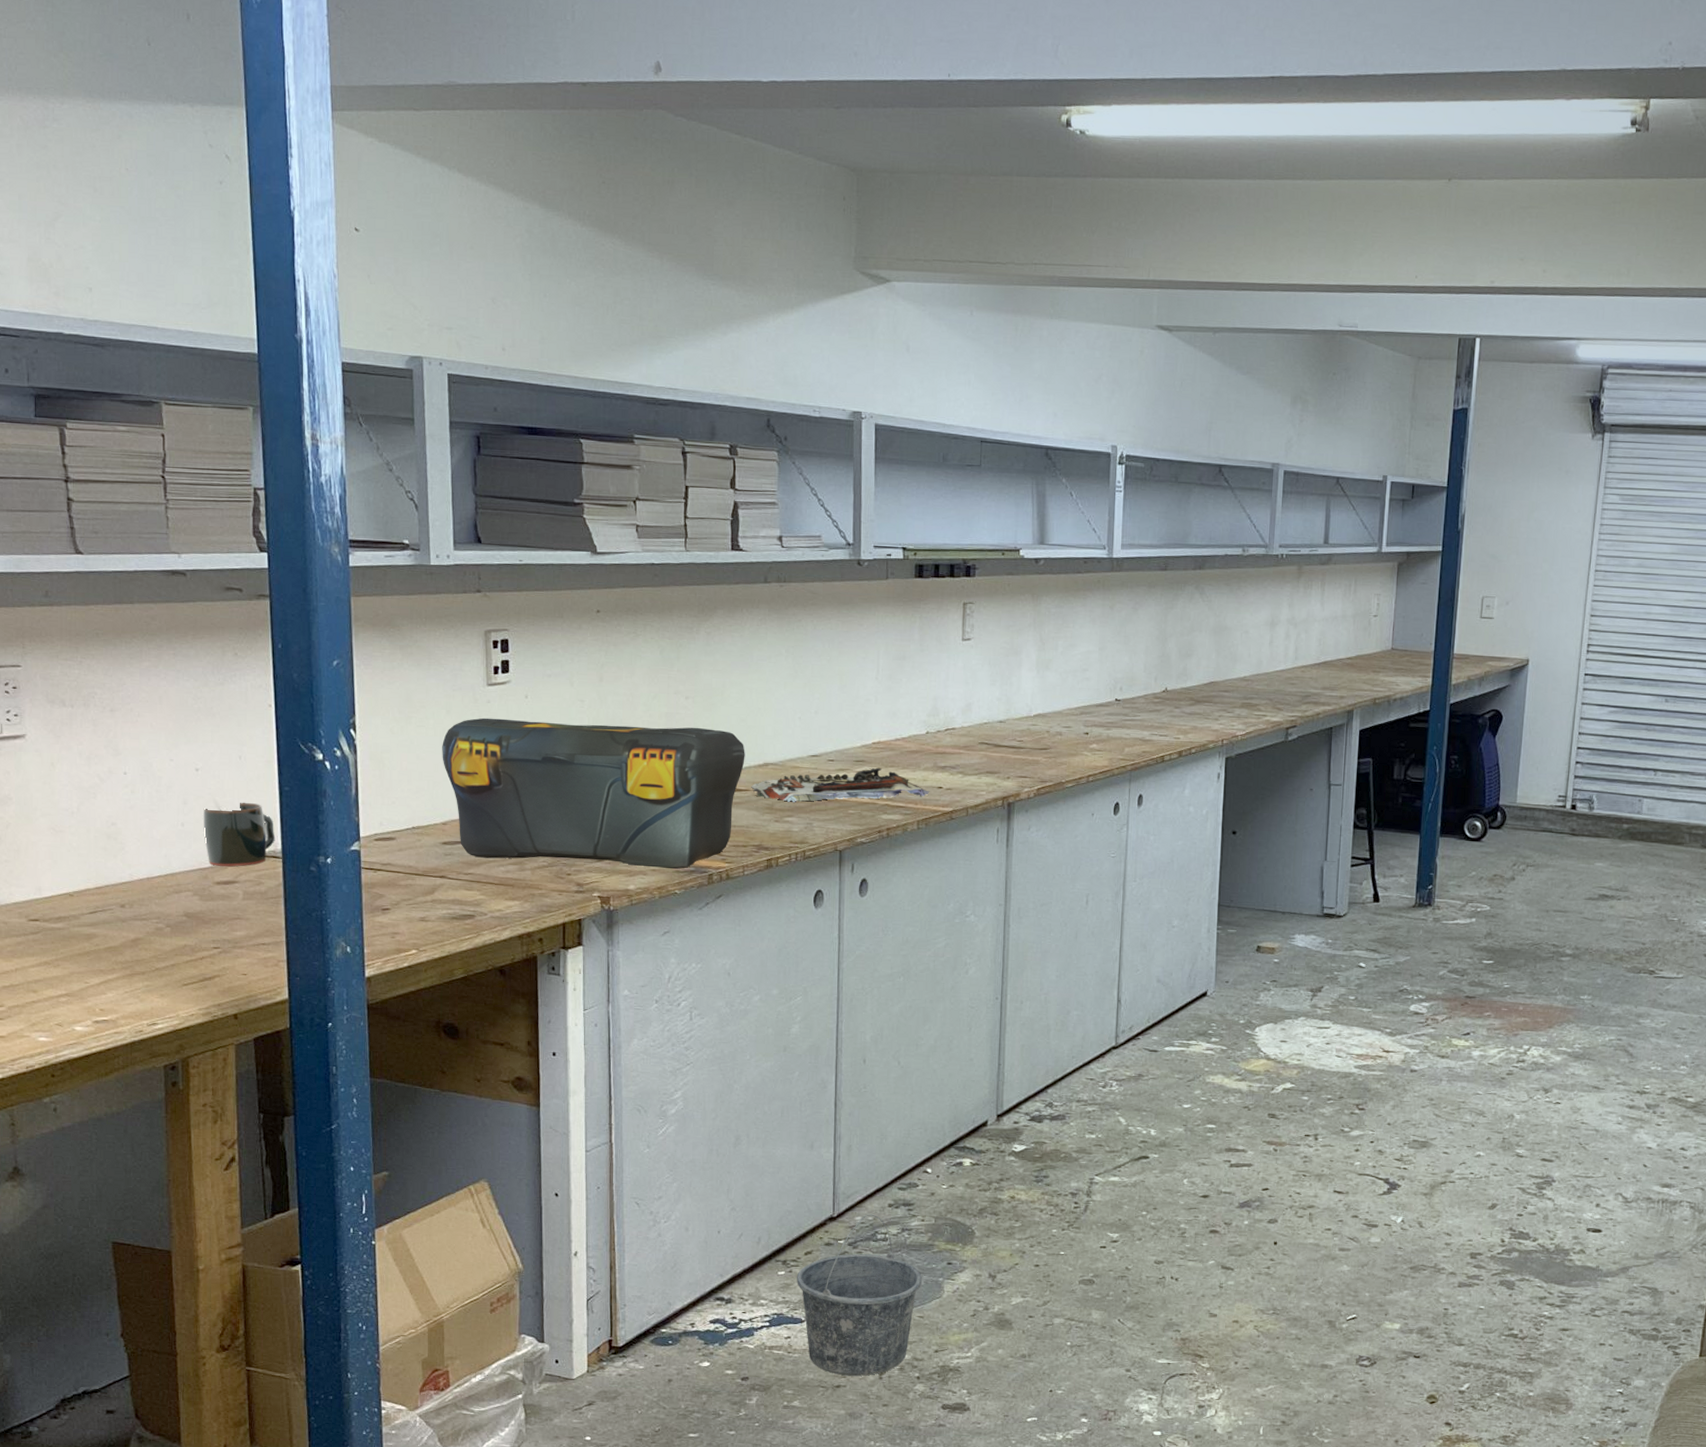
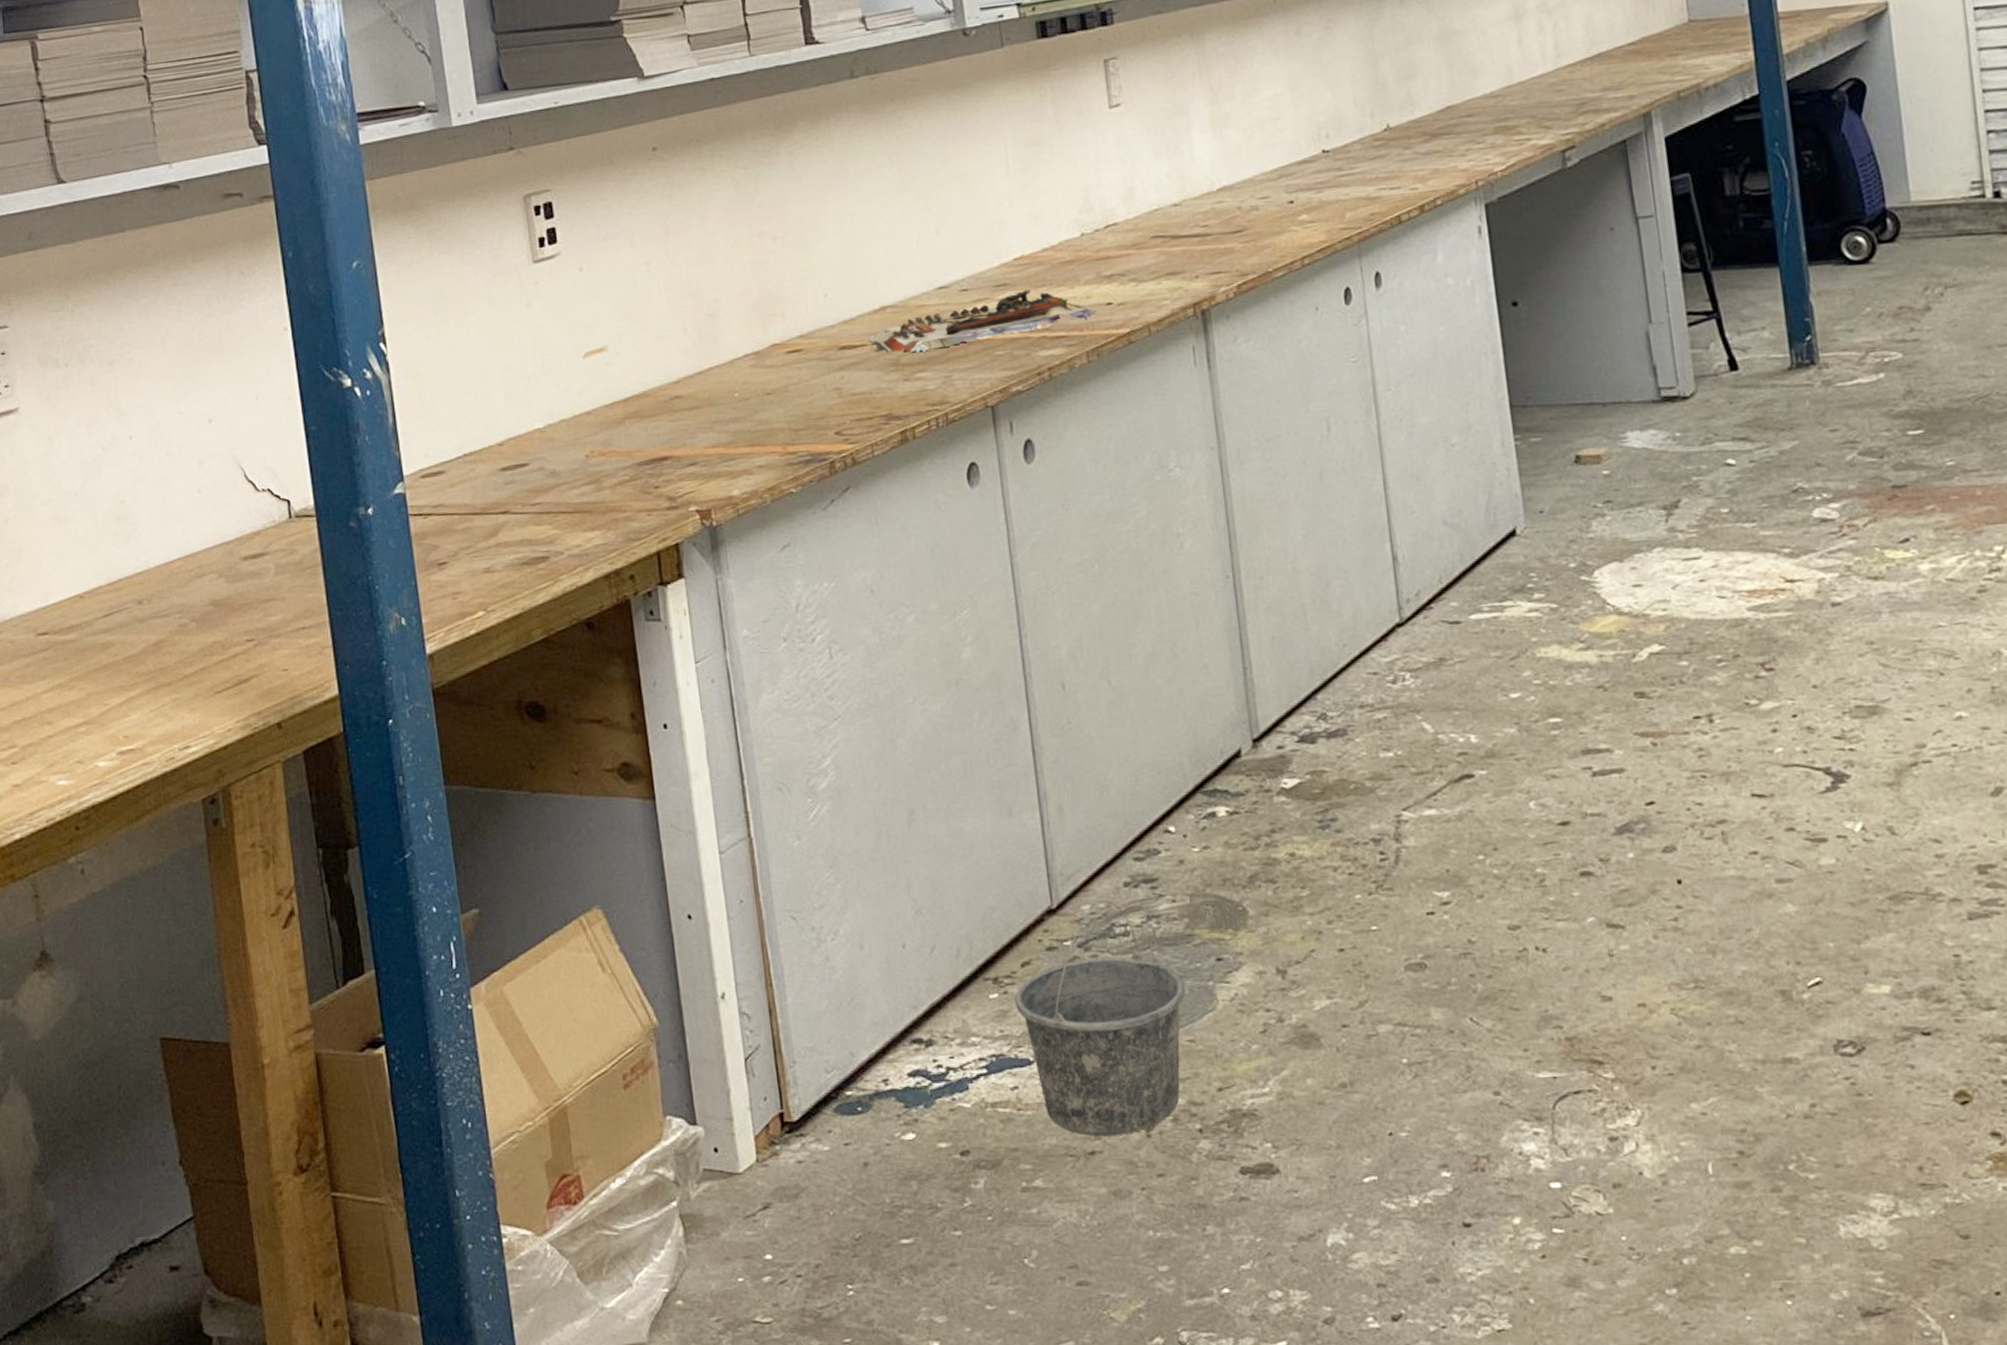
mug: present [203,803,274,868] -> none [221,452,305,538]
toolbox: present [442,718,745,869] -> none [488,273,856,482]

